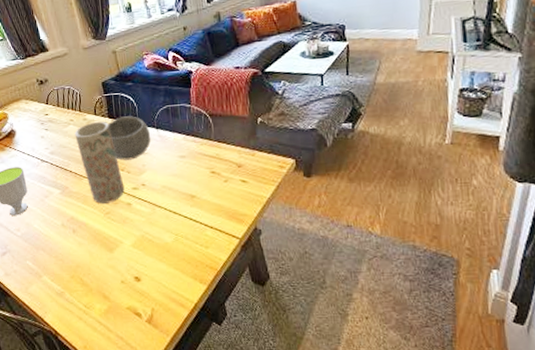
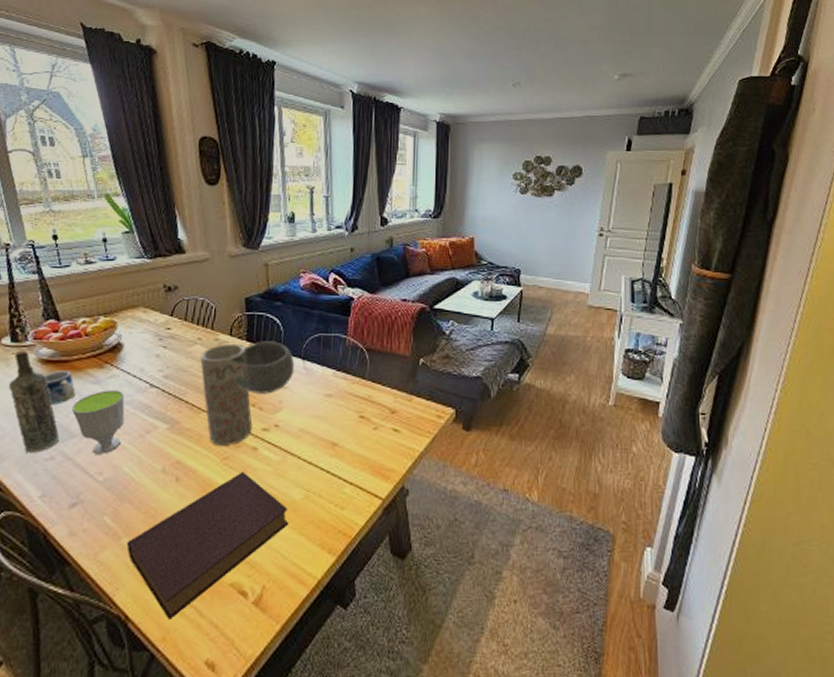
book: none [46,222,165,334] -> present [126,471,289,620]

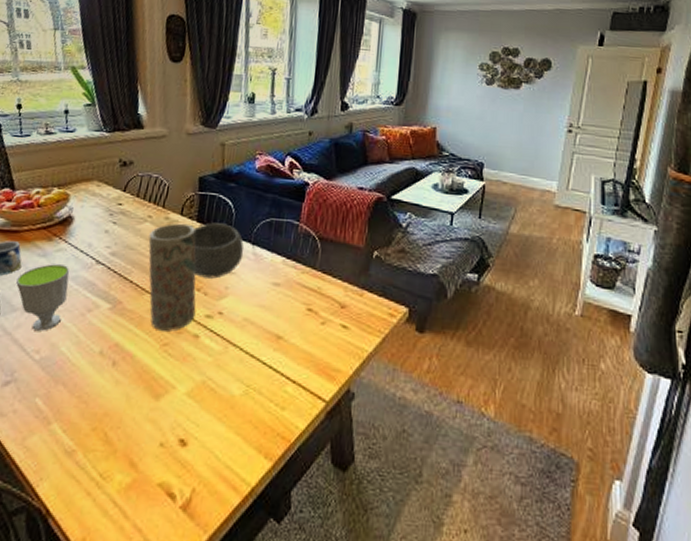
book: present [126,471,289,620] -> none [55,360,226,519]

